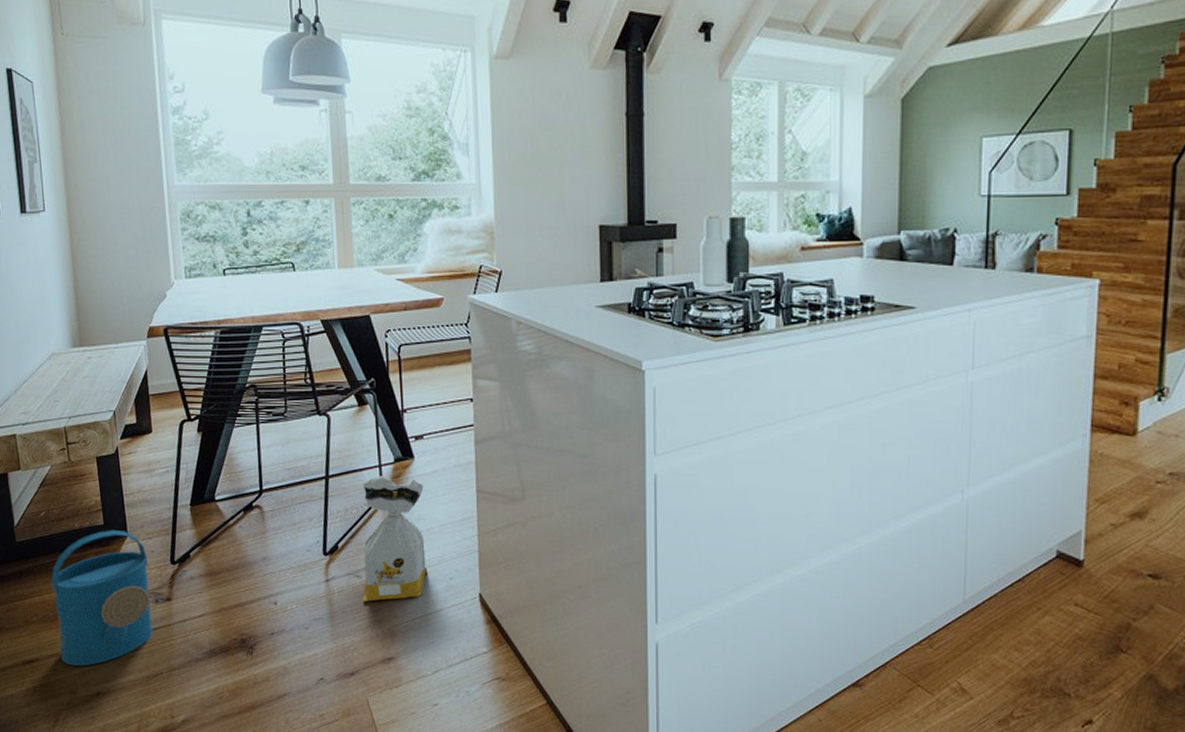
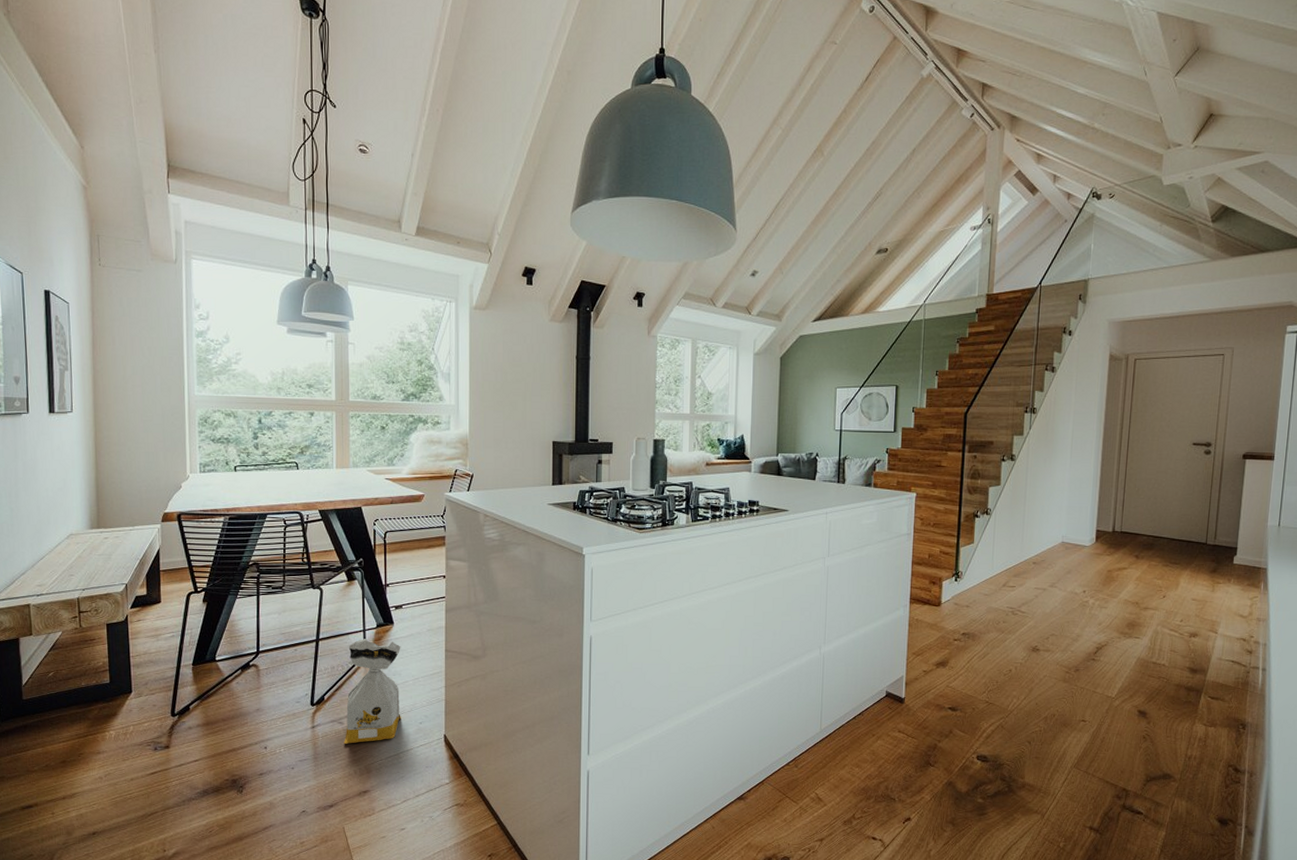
watering can: present [51,529,153,666] -> none [55,687,151,809]

